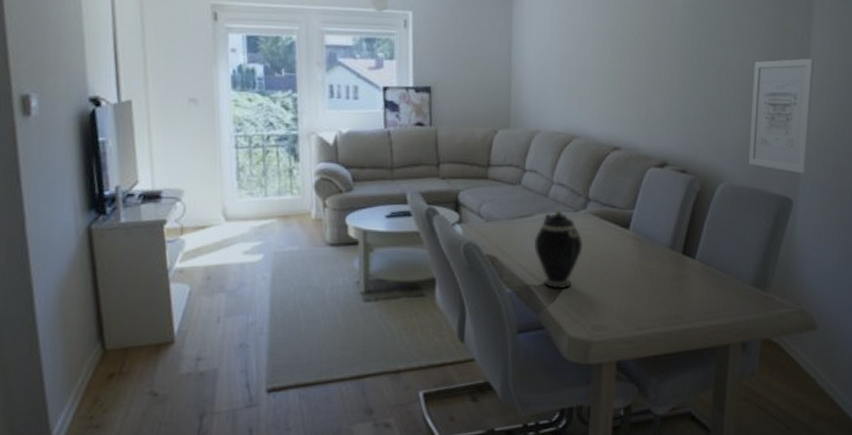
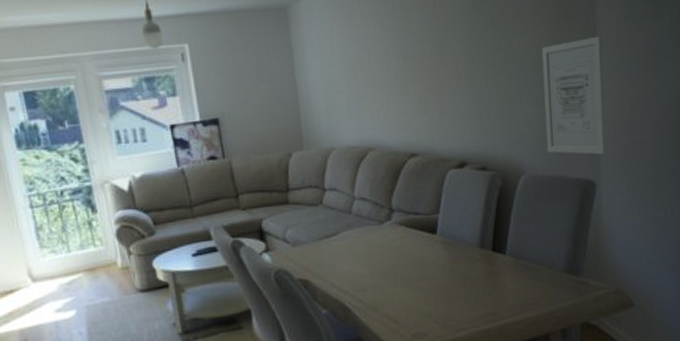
teapot: present [534,207,582,290] -> none [344,221,392,303]

